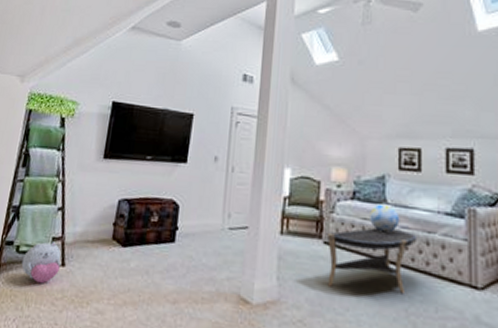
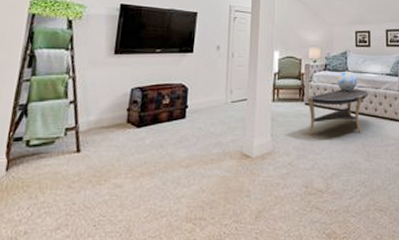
plush toy: present [21,242,61,284] -> none [33,132,76,171]

